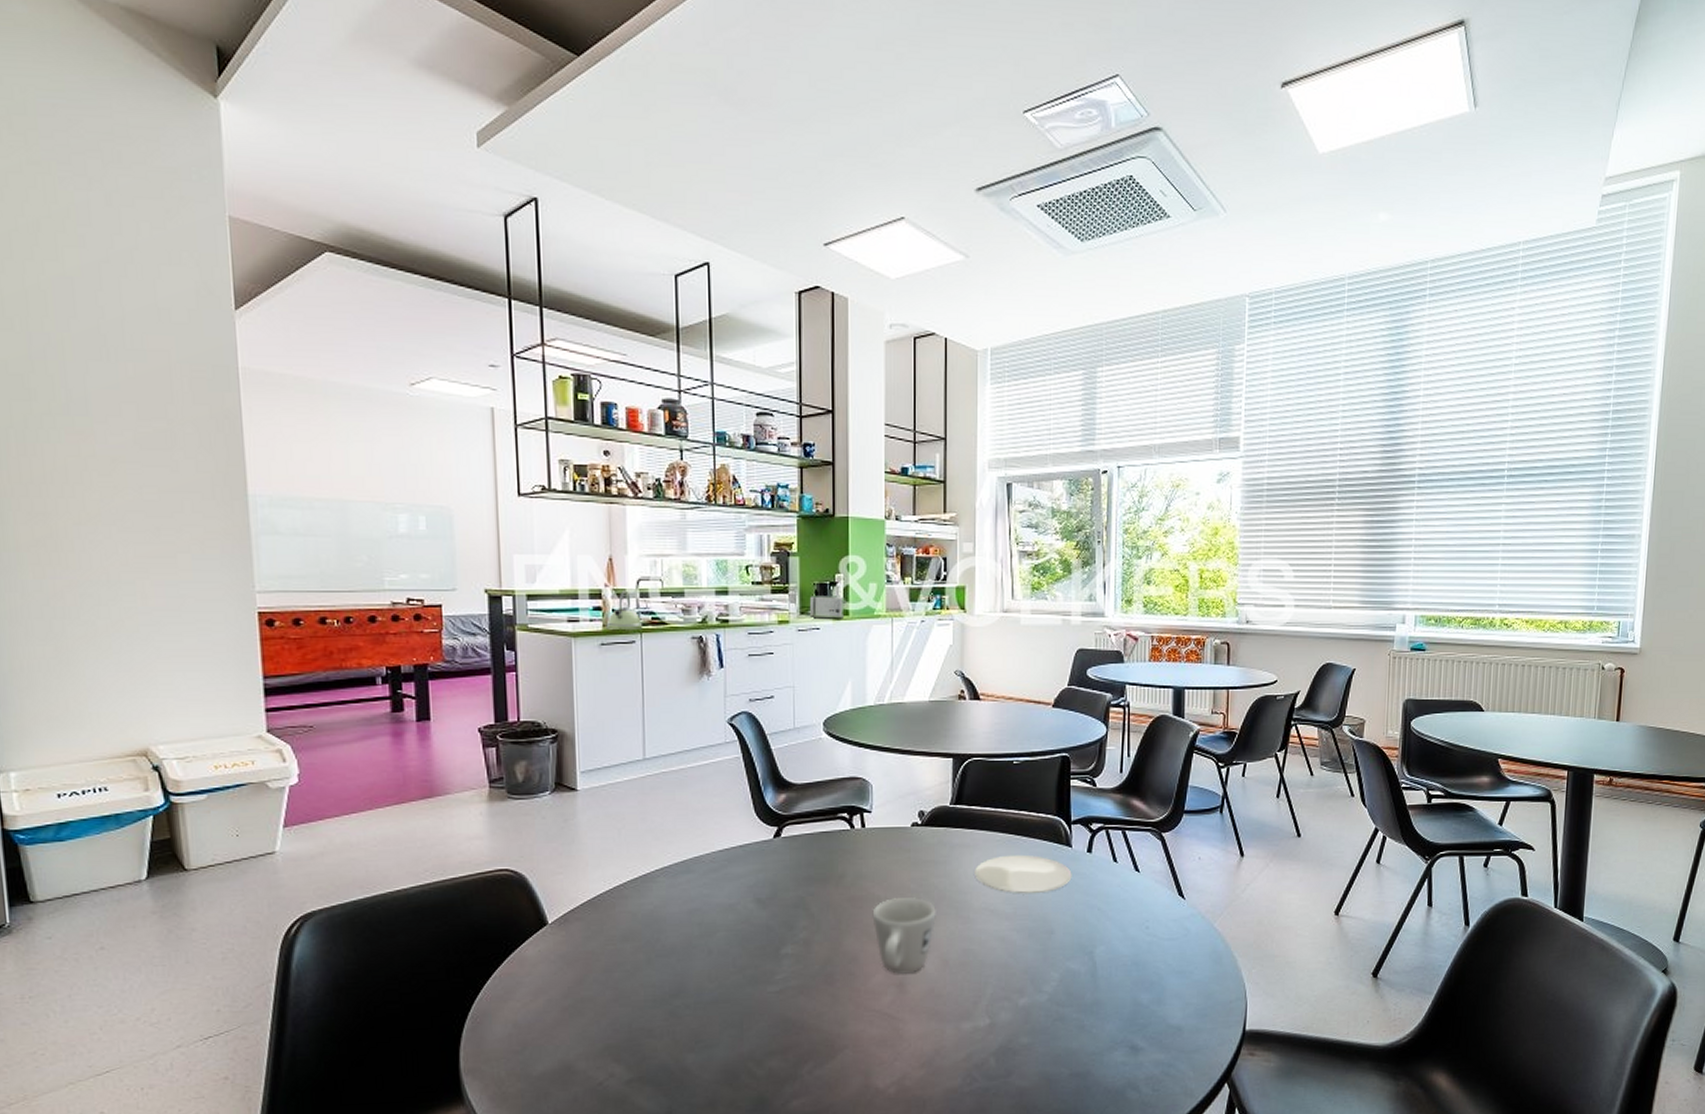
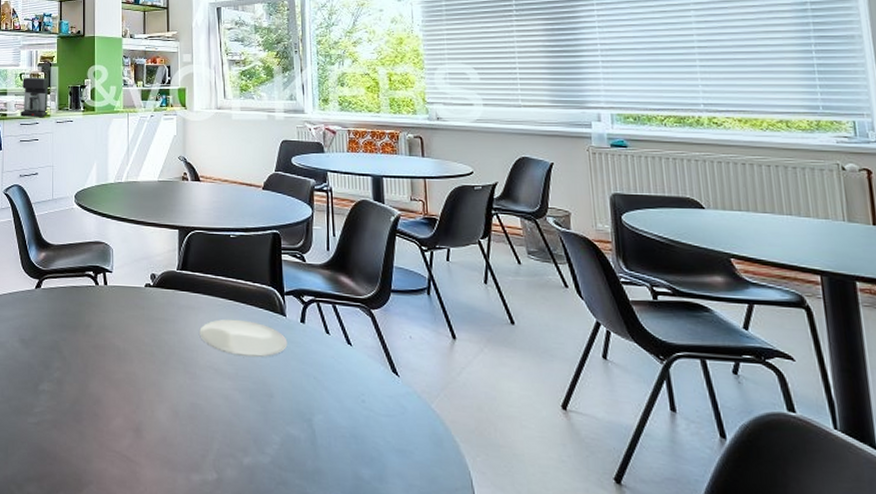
coffee maker: none [748,570,787,625] -> present [20,77,49,118]
toaster: present [809,596,846,620] -> none [65,96,93,115]
mug: present [872,897,938,974] -> none [113,349,168,420]

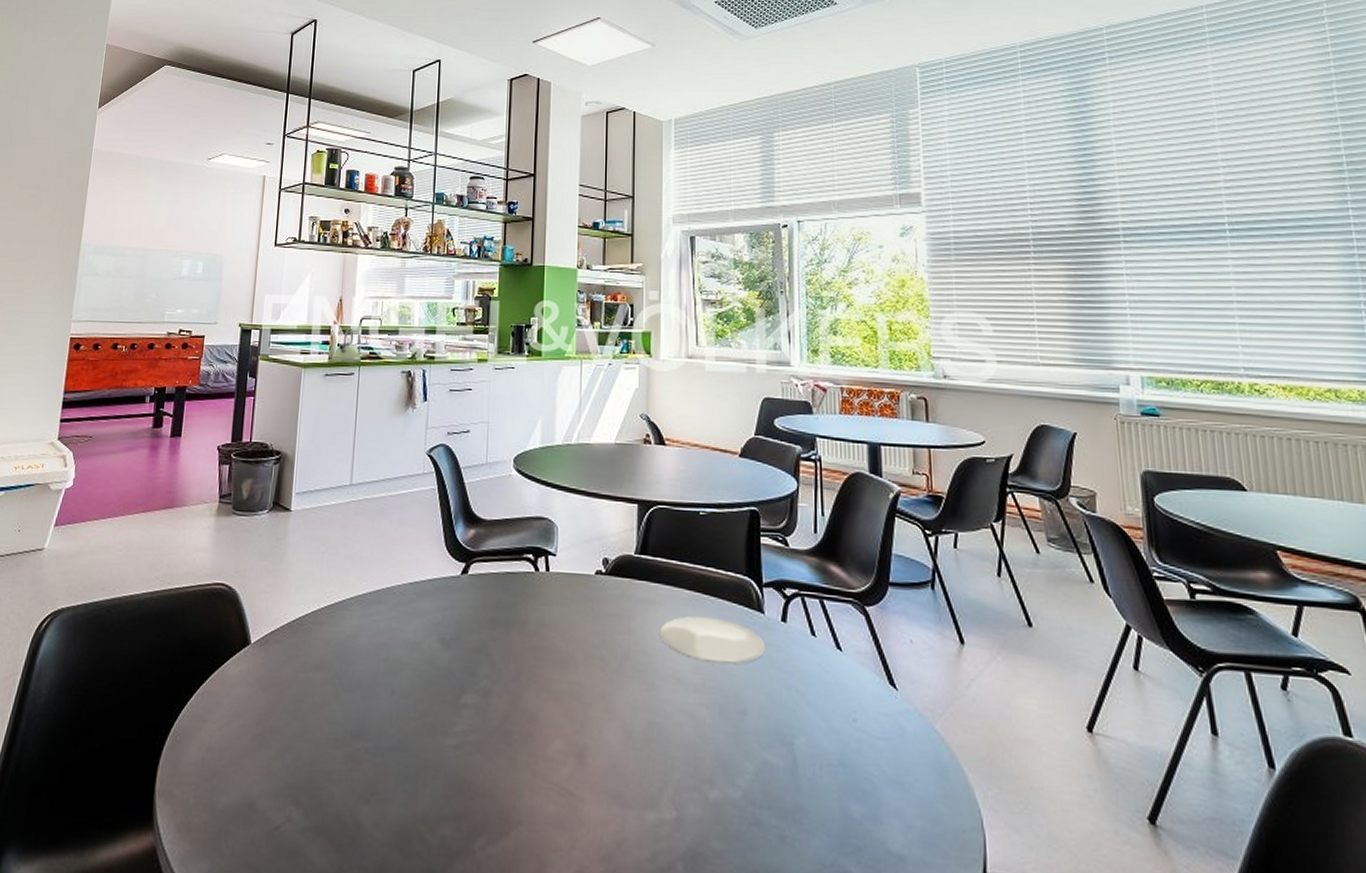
coffee maker: present [20,77,49,118] -> none [451,312,487,363]

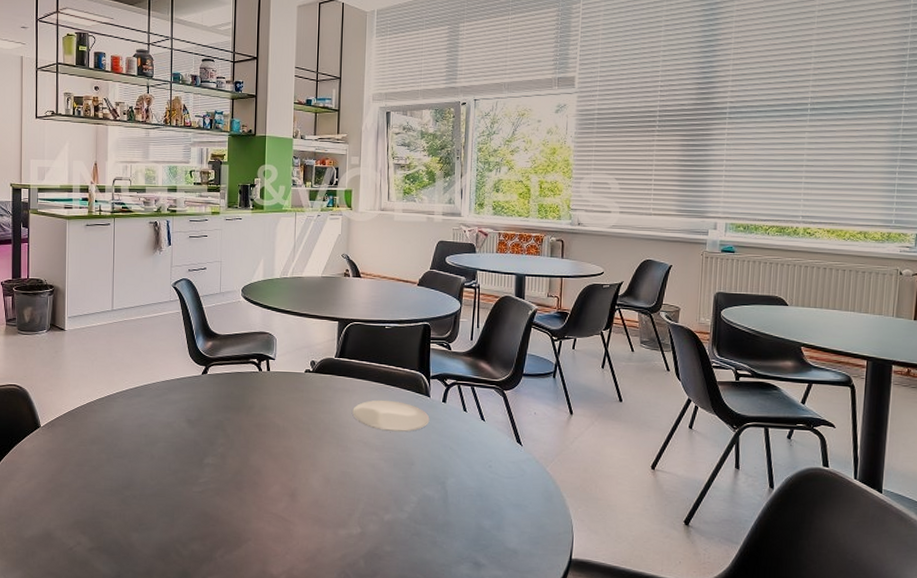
kettle: present [331,327,362,364] -> none [90,187,116,217]

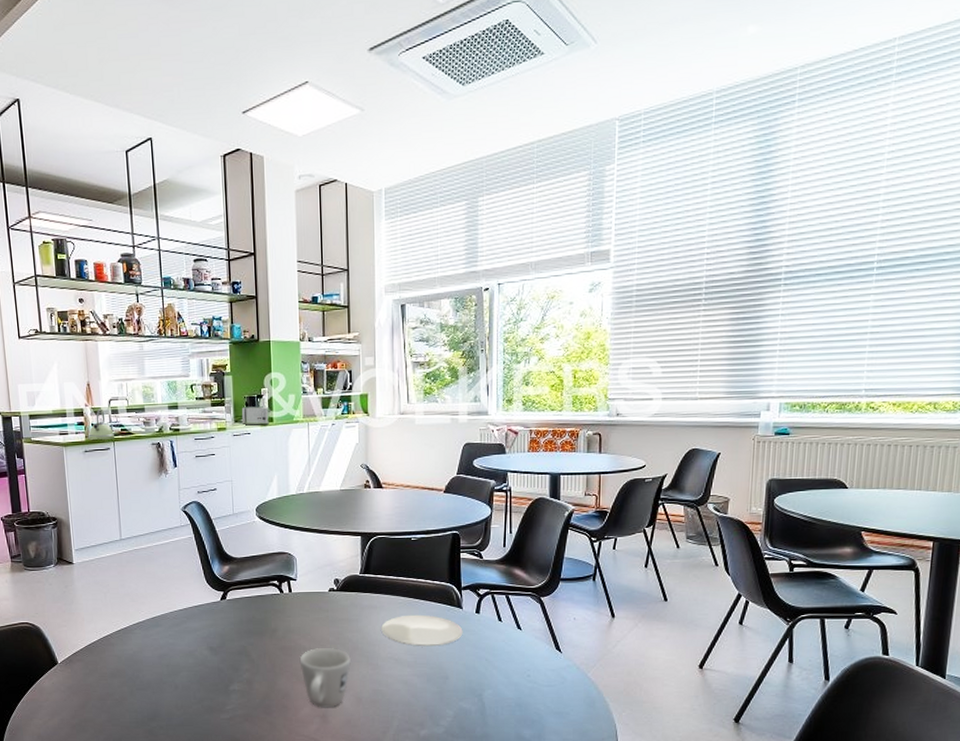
kettle: none [90,187,116,217] -> present [87,408,115,441]
toaster: none [234,194,262,213] -> present [241,406,271,427]
mug: none [273,427,323,487] -> present [299,648,352,708]

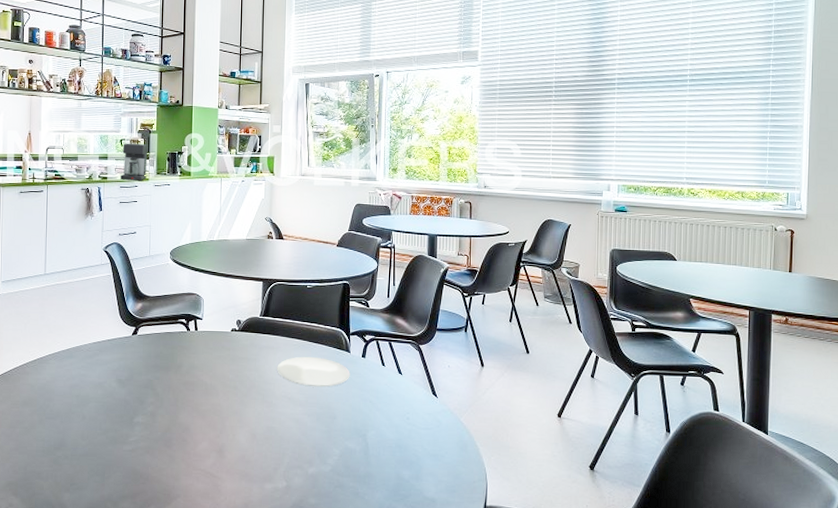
kettle: present [87,408,115,441] -> none [24,155,49,184]
coffee maker: none [194,388,223,432] -> present [120,143,148,182]
toaster: present [241,406,271,427] -> none [163,161,189,179]
mug: present [299,648,352,708] -> none [201,385,249,443]

